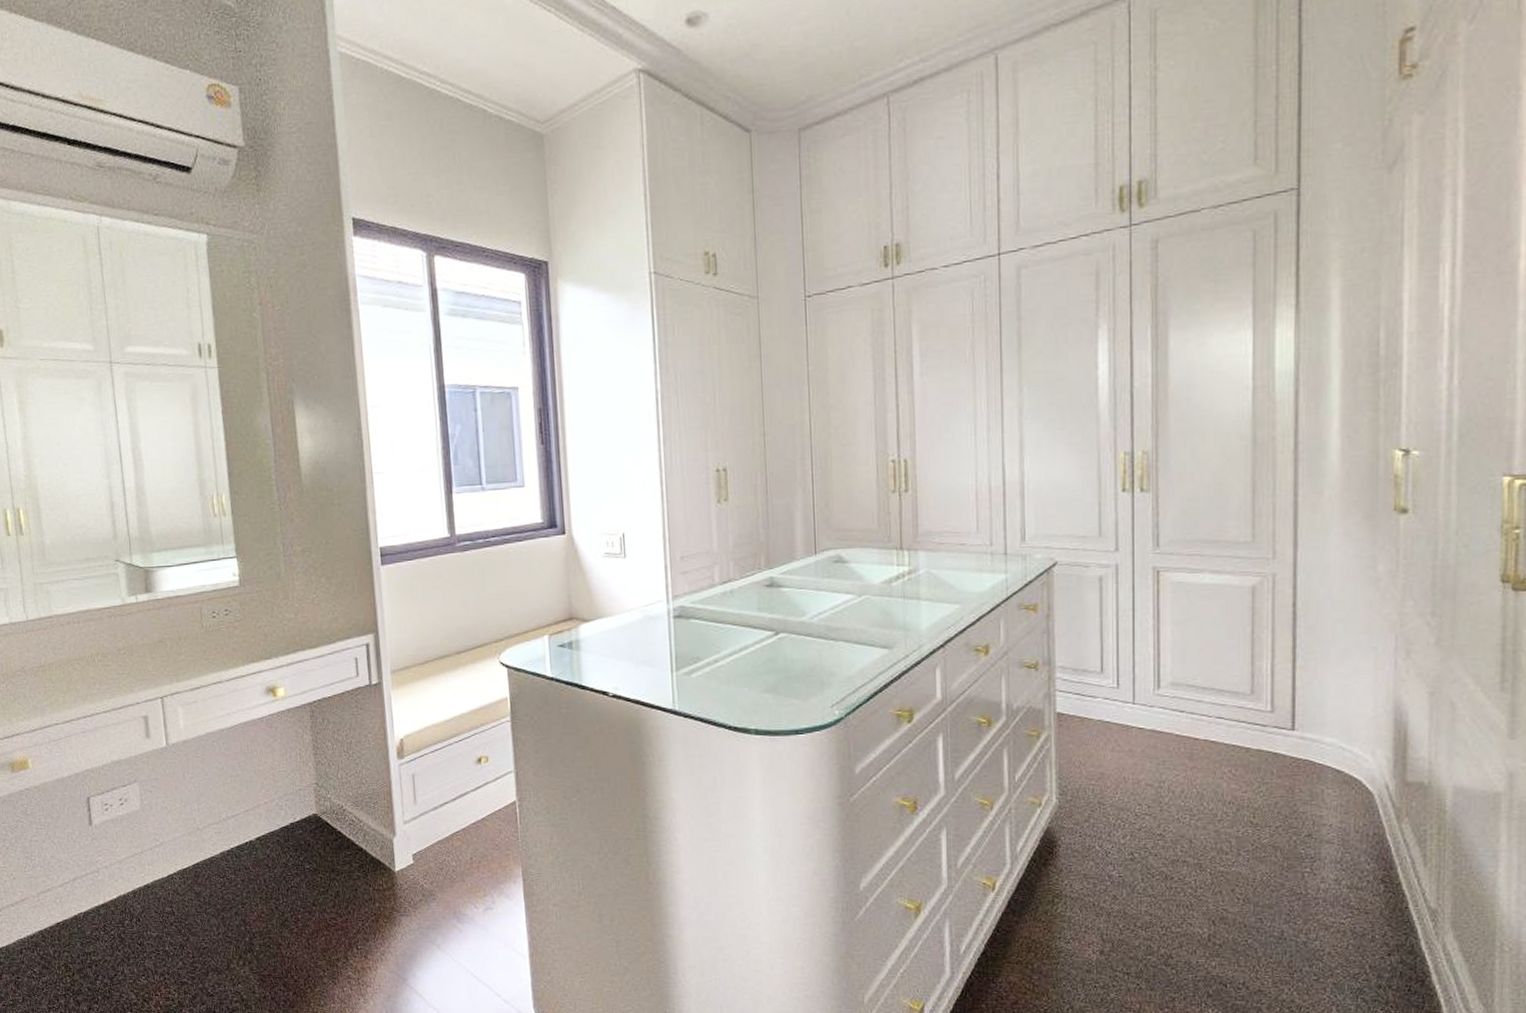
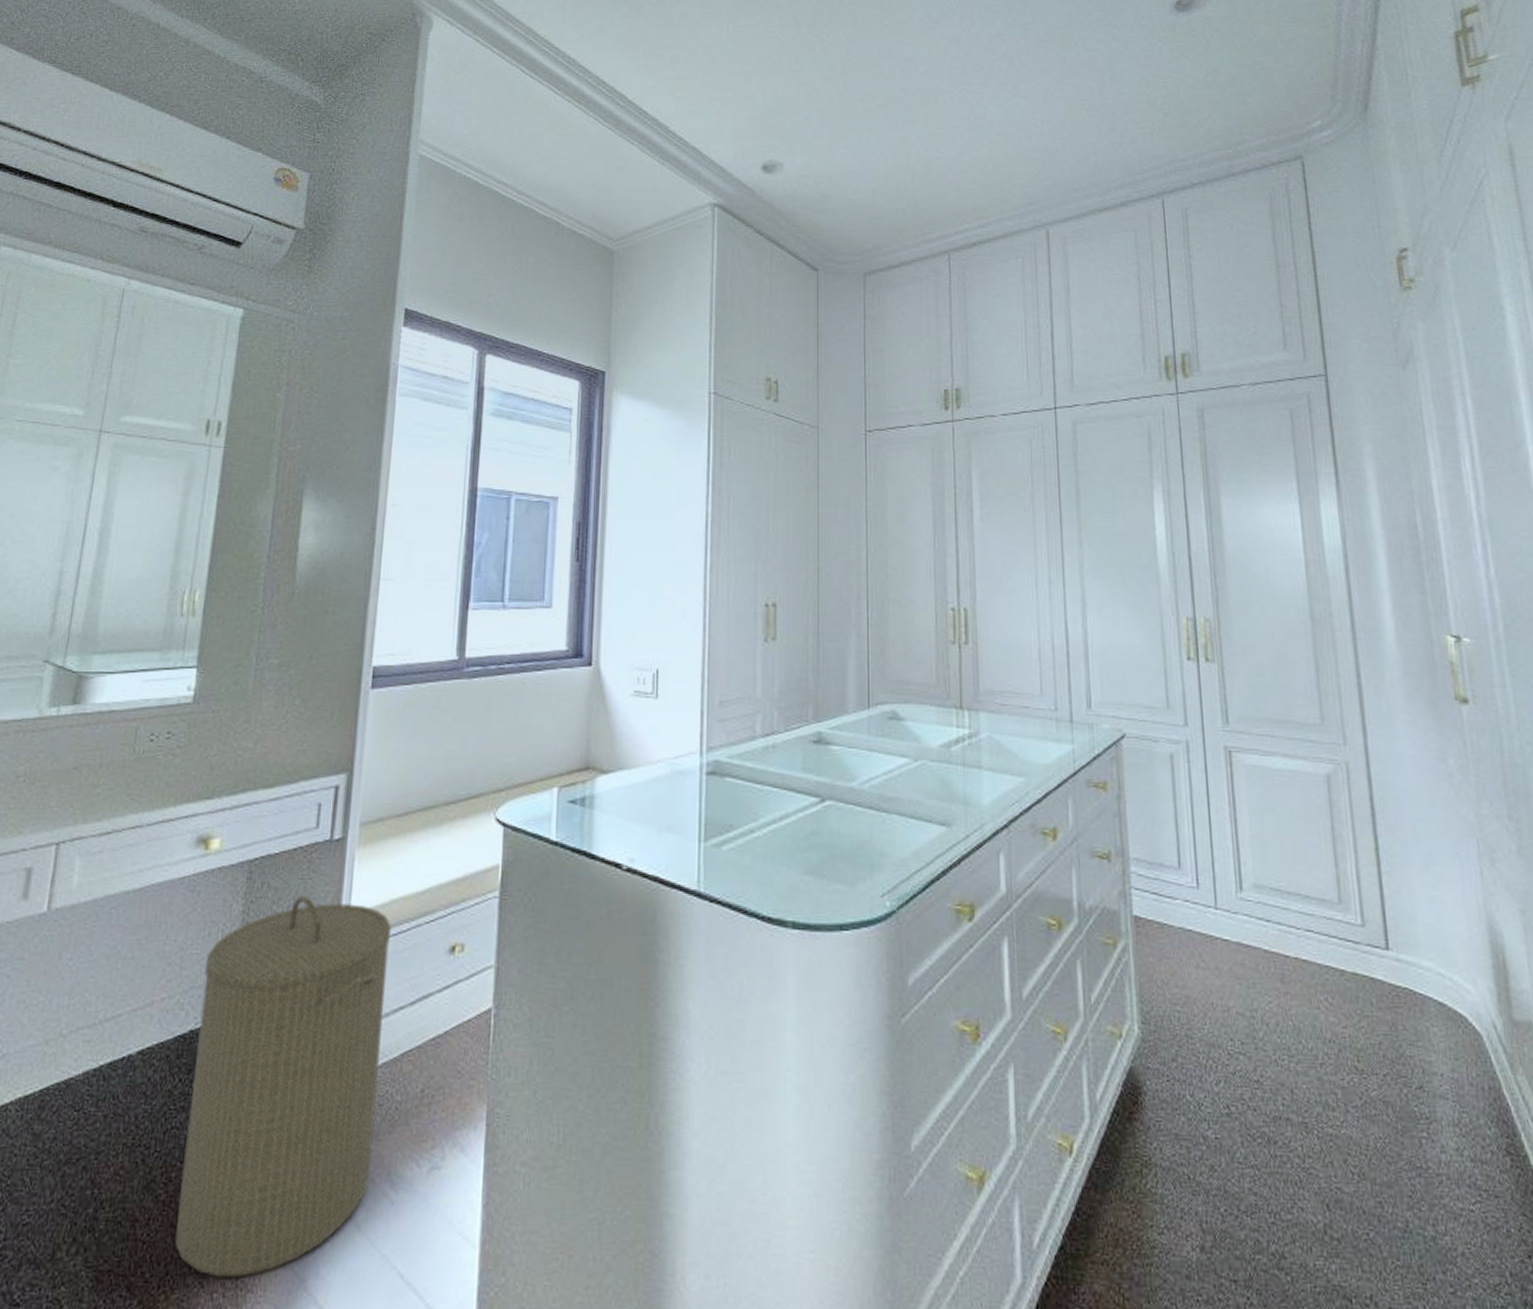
laundry hamper: none [291,727,441,978] -> present [175,896,392,1278]

